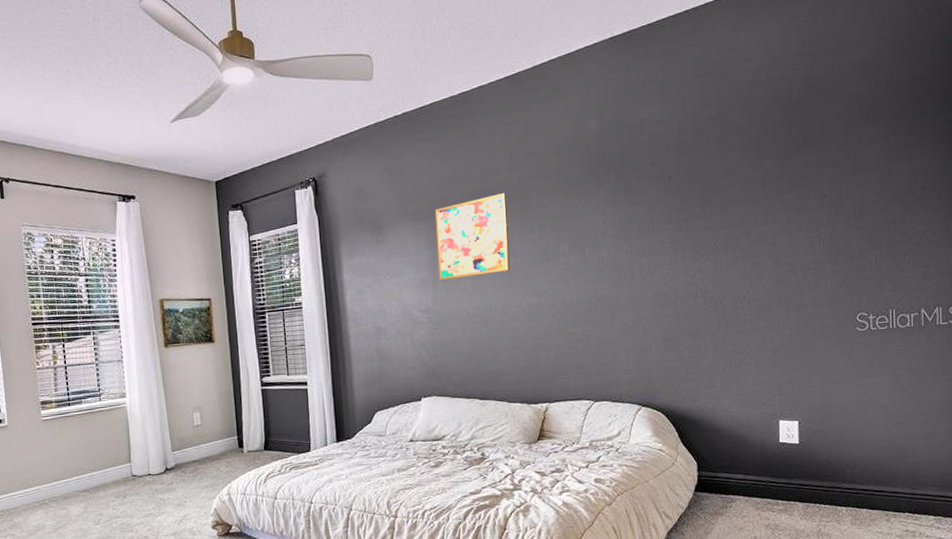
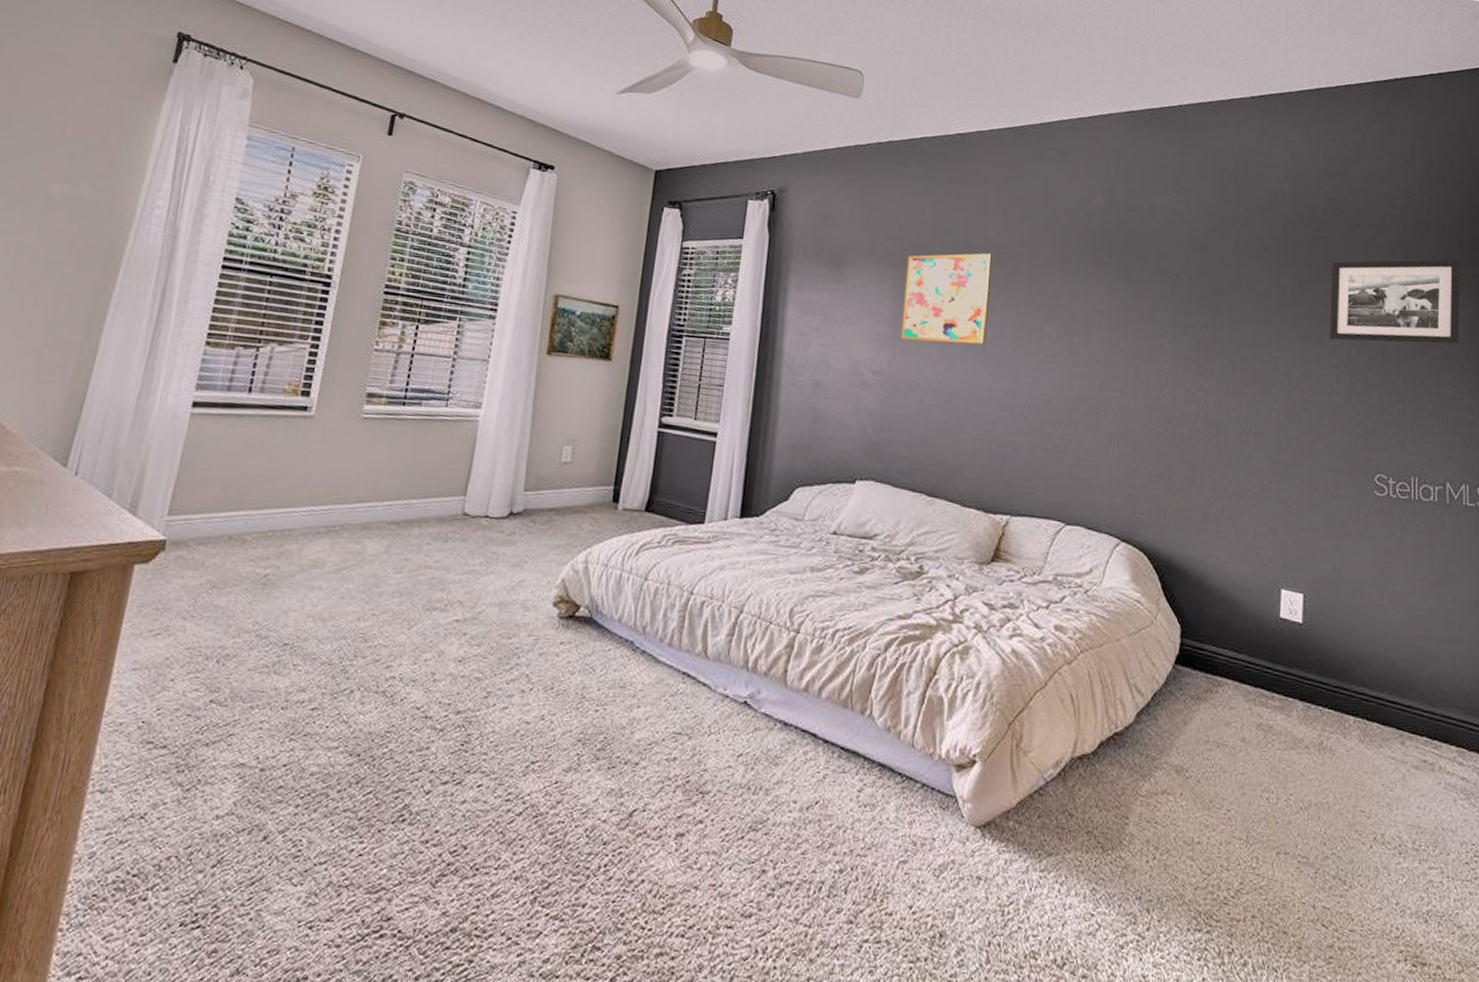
picture frame: none [809,109,931,206] -> present [1330,259,1460,345]

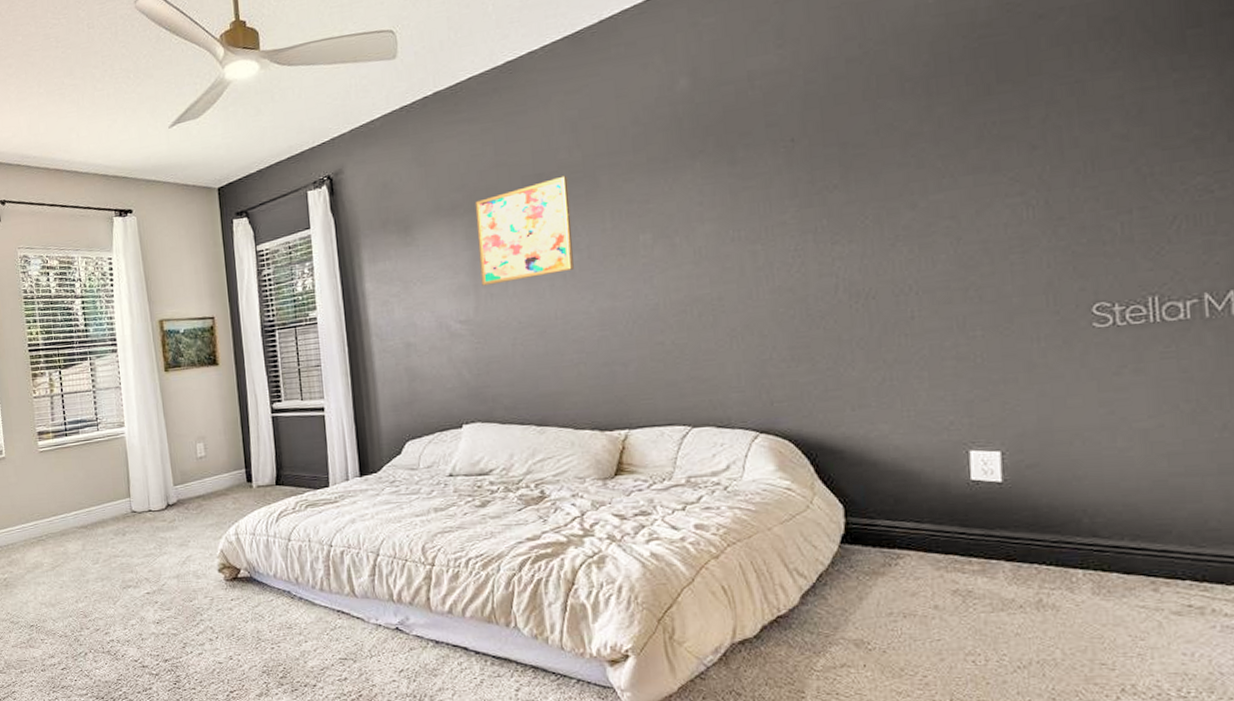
picture frame: present [1330,259,1460,345] -> none [1006,15,1215,162]

